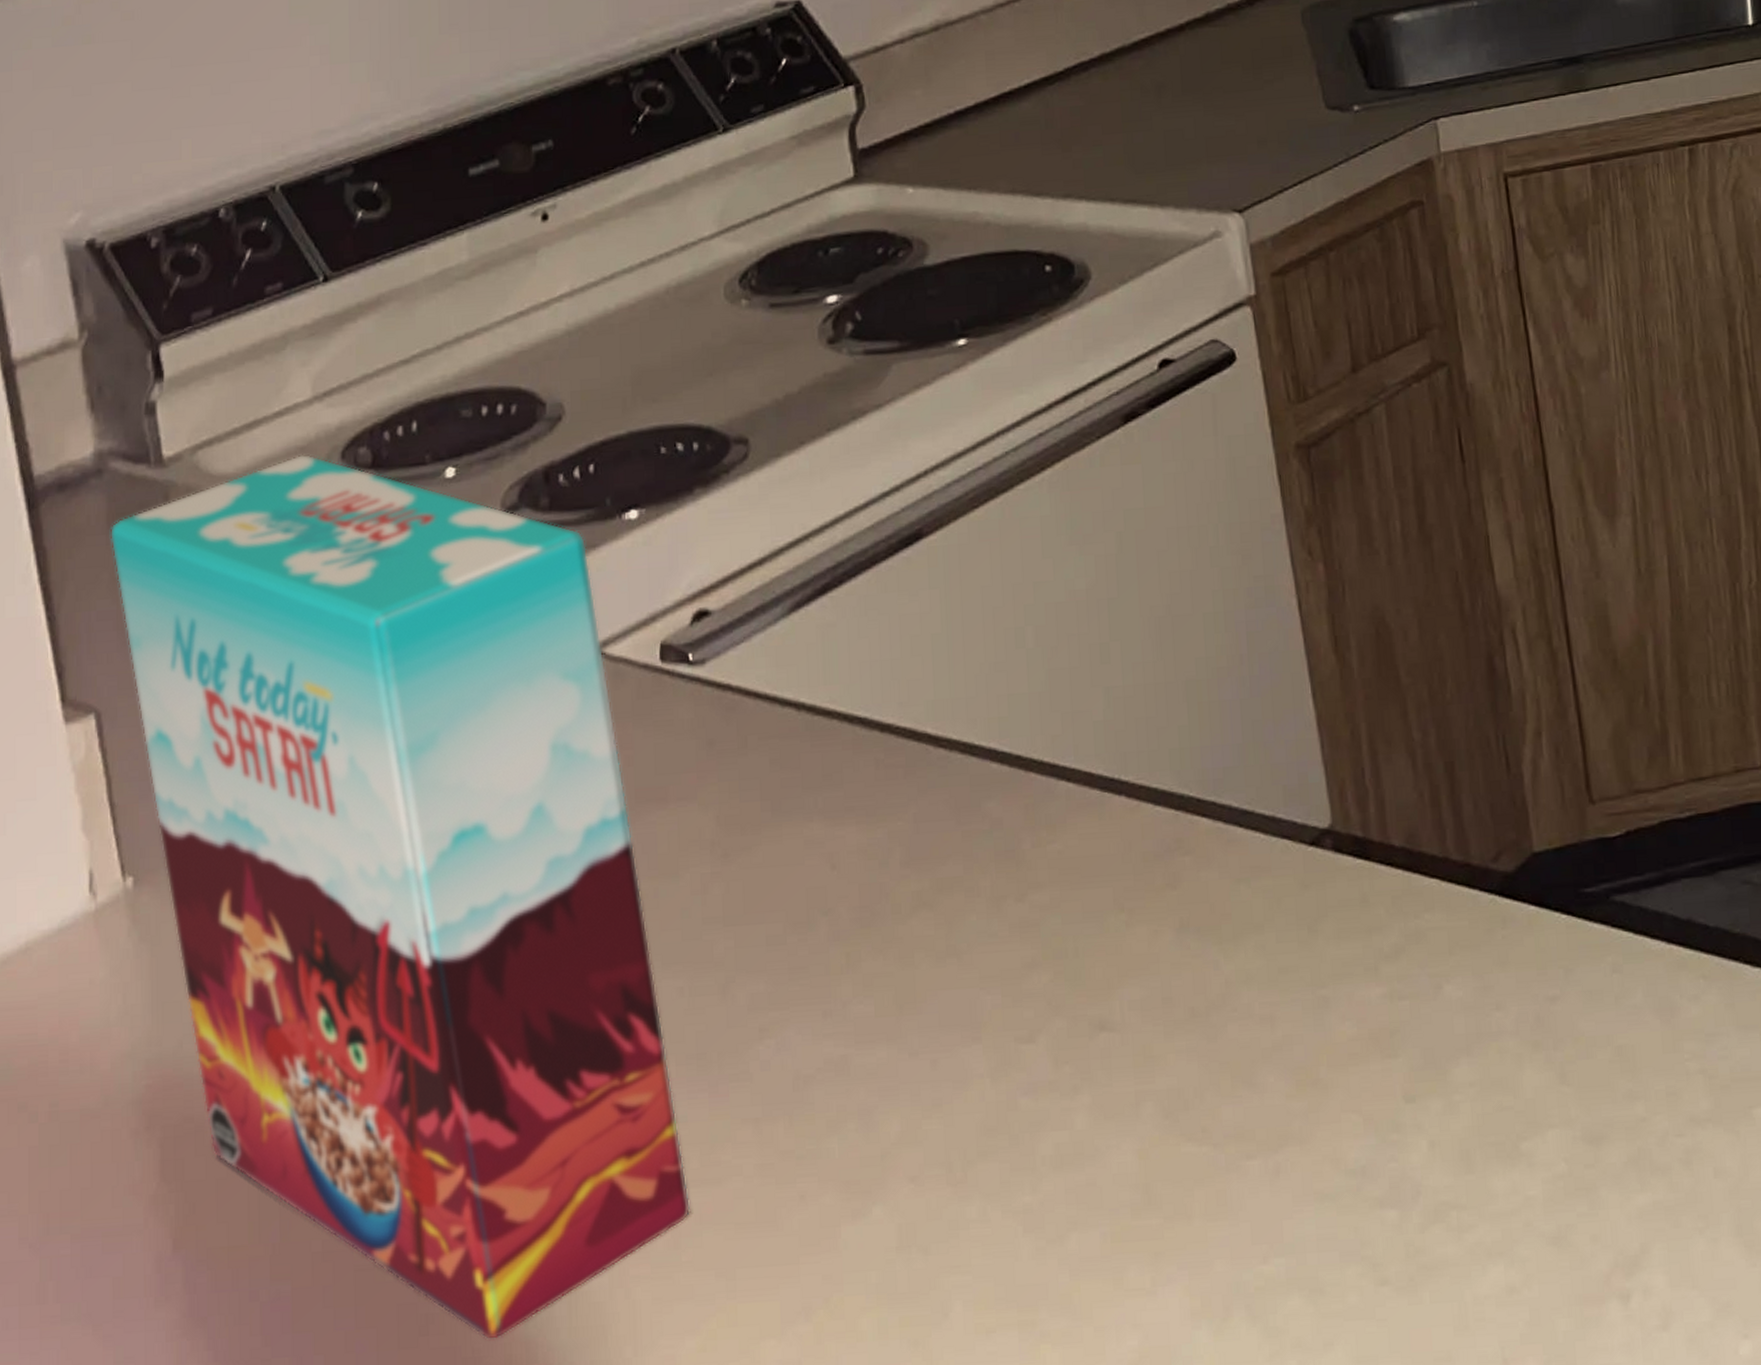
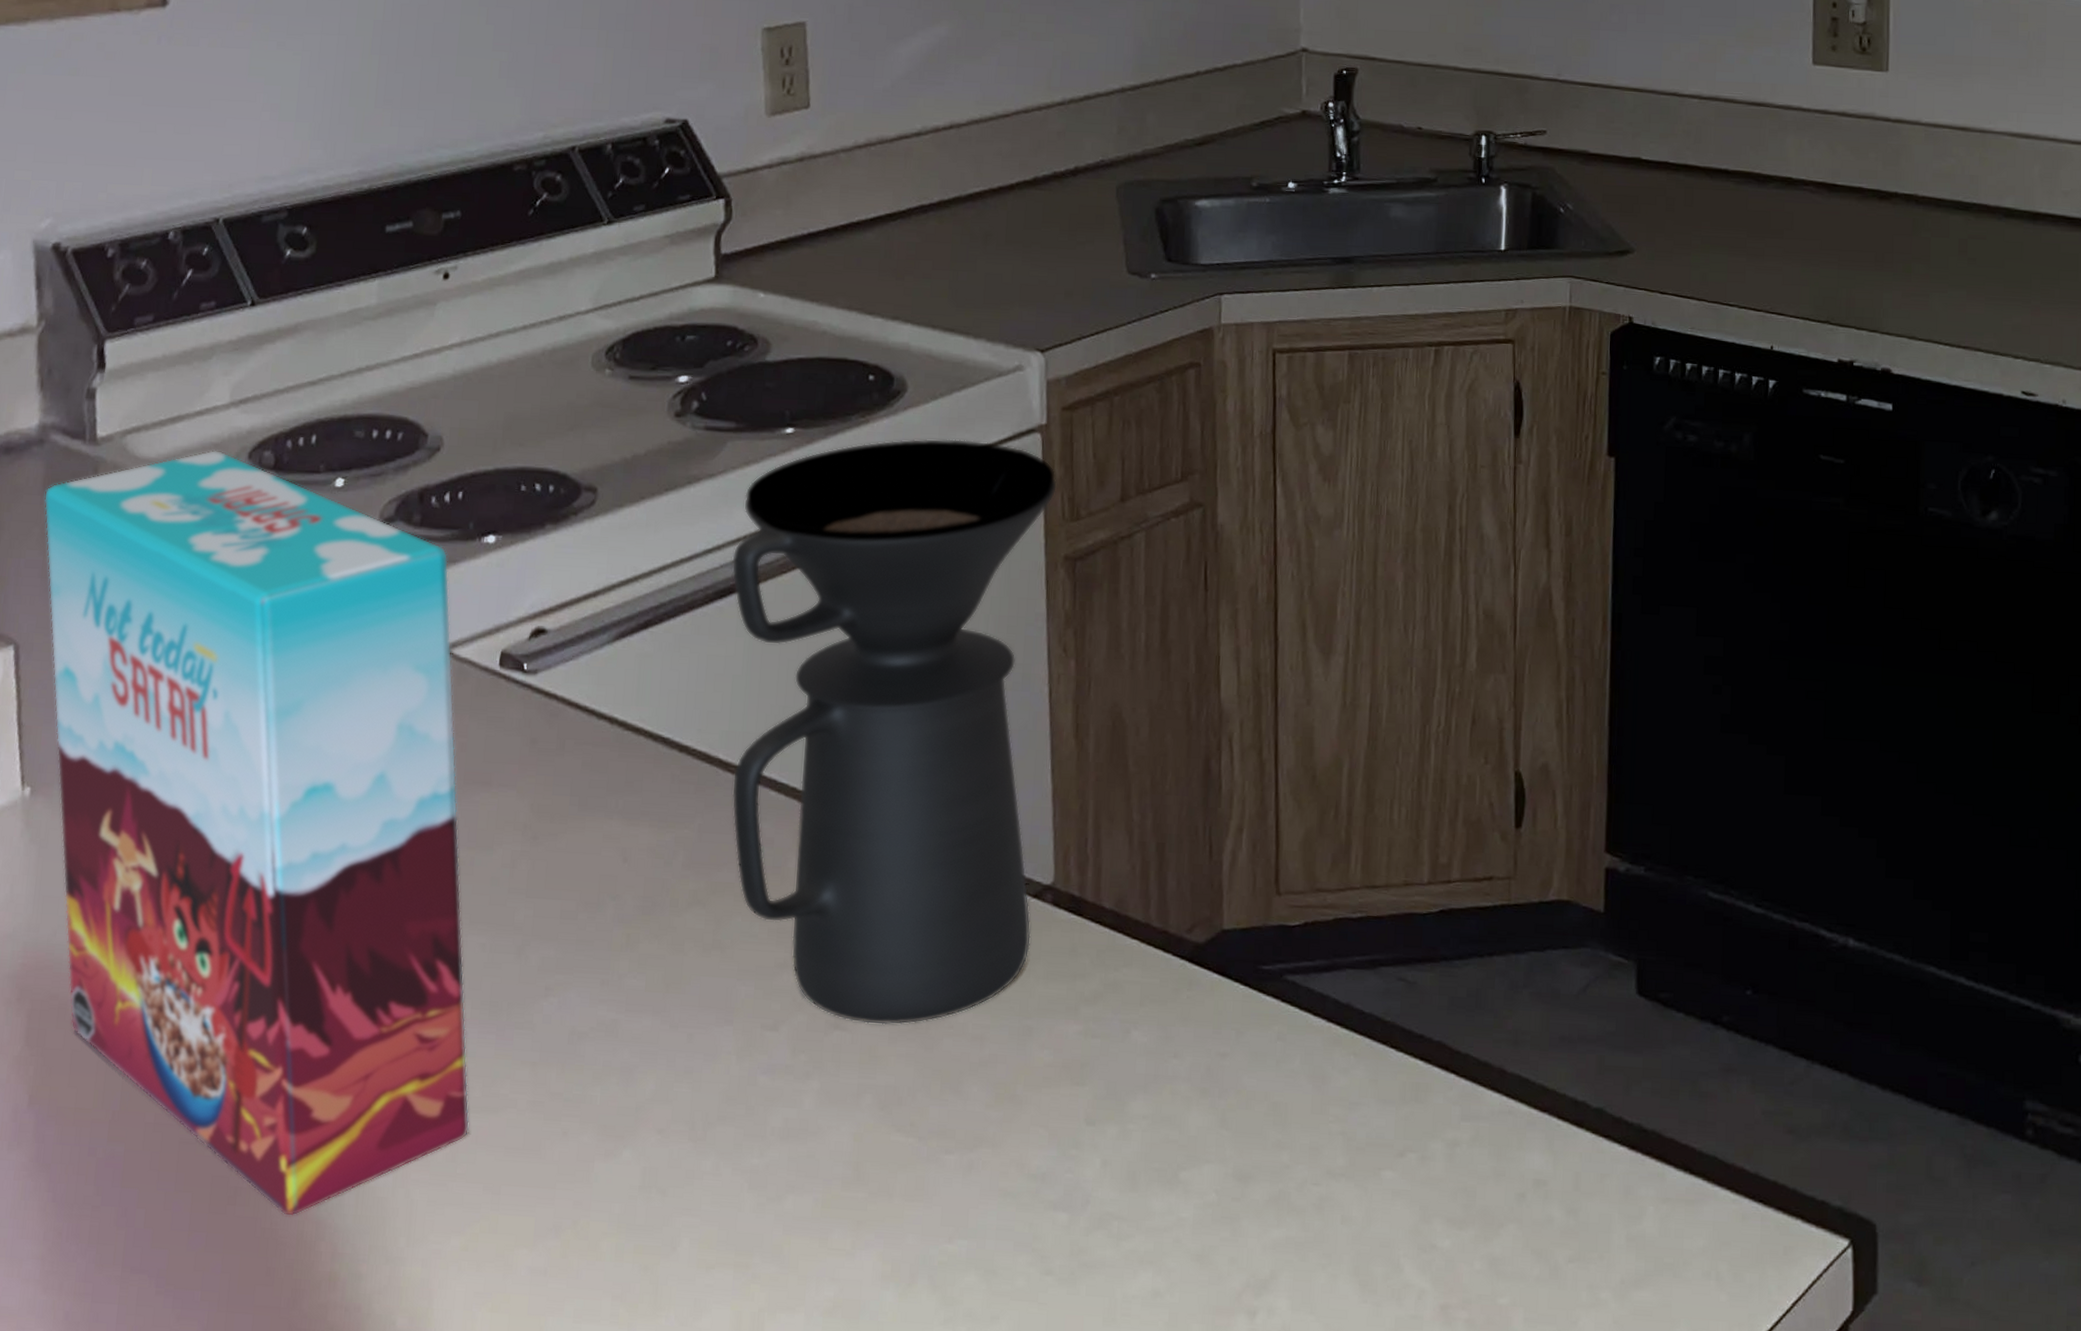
coffee maker: none [914,324,1314,1020] -> present [732,438,1058,1025]

